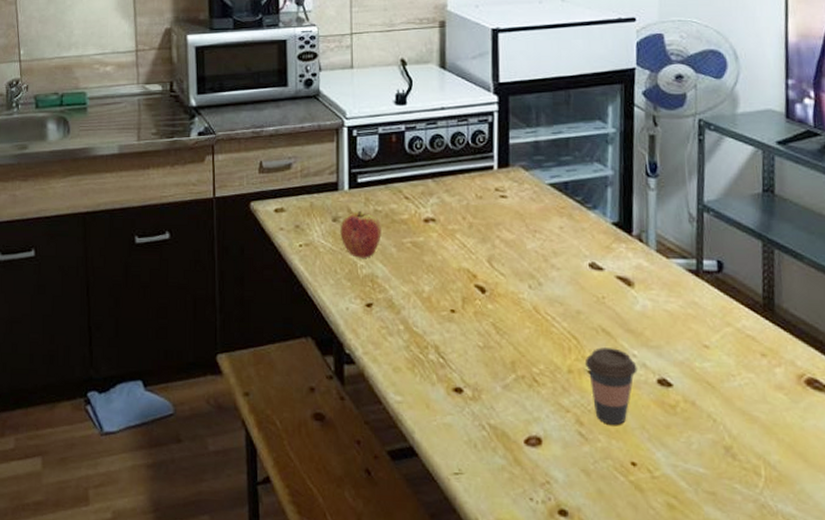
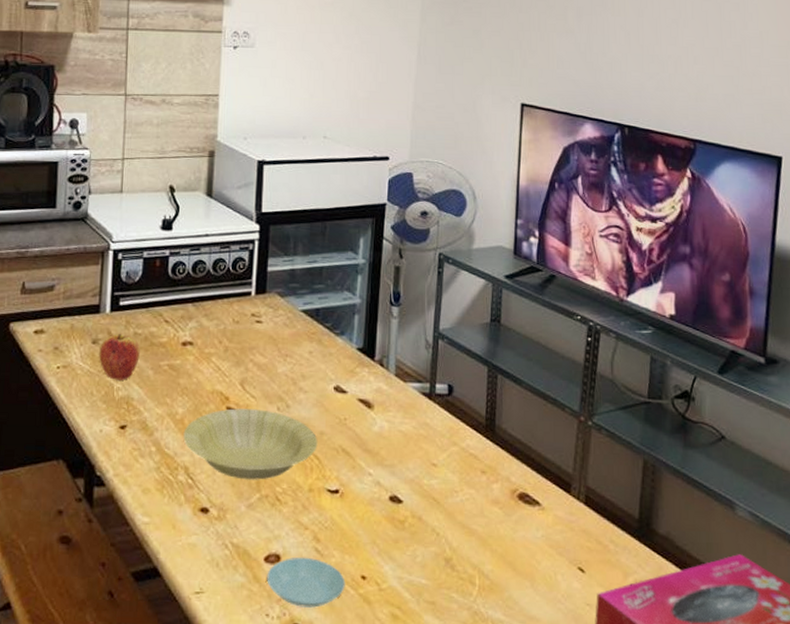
bowl: none [431,286,575,360] -> present [183,408,318,480]
saucer: none [528,440,614,494] -> present [266,557,345,608]
coffee cup: present [584,347,637,425] -> none [324,467,372,541]

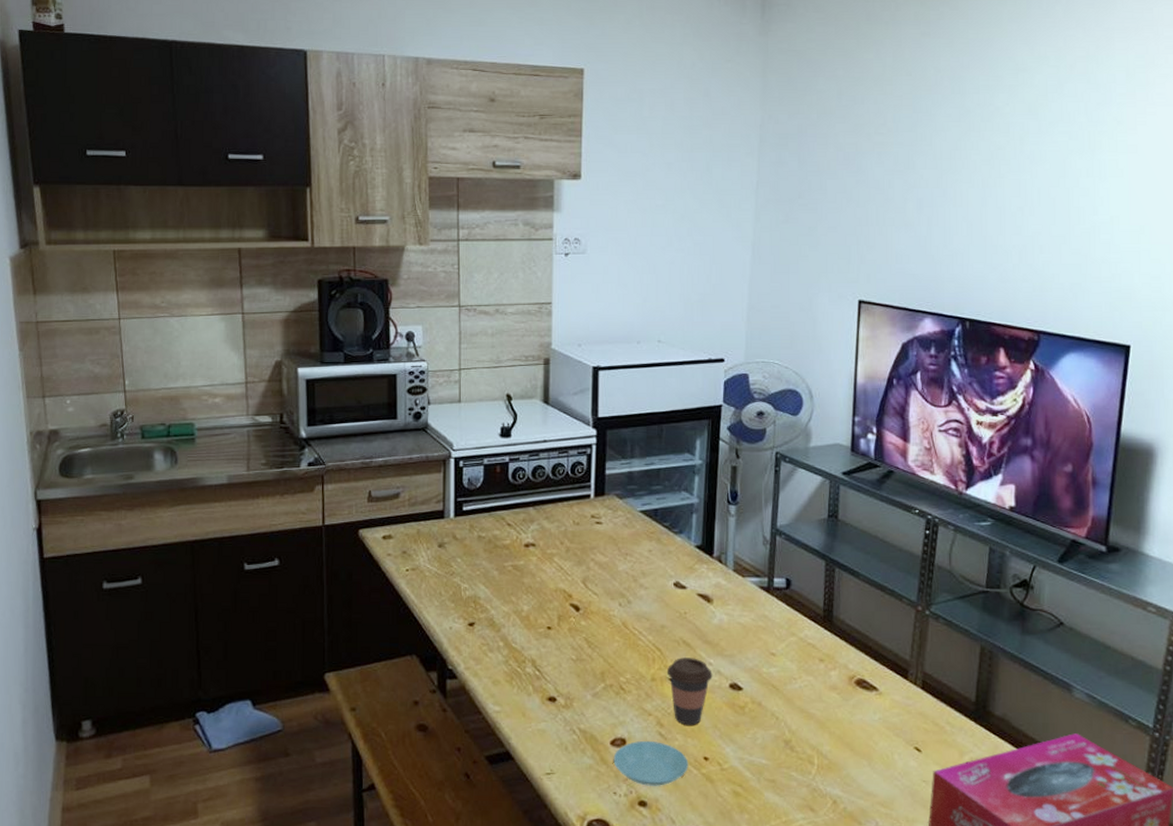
apple: present [99,334,140,380] -> none [445,538,485,581]
bowl: present [183,408,318,480] -> none [529,605,659,671]
coffee cup: none [324,467,372,541] -> present [666,657,713,725]

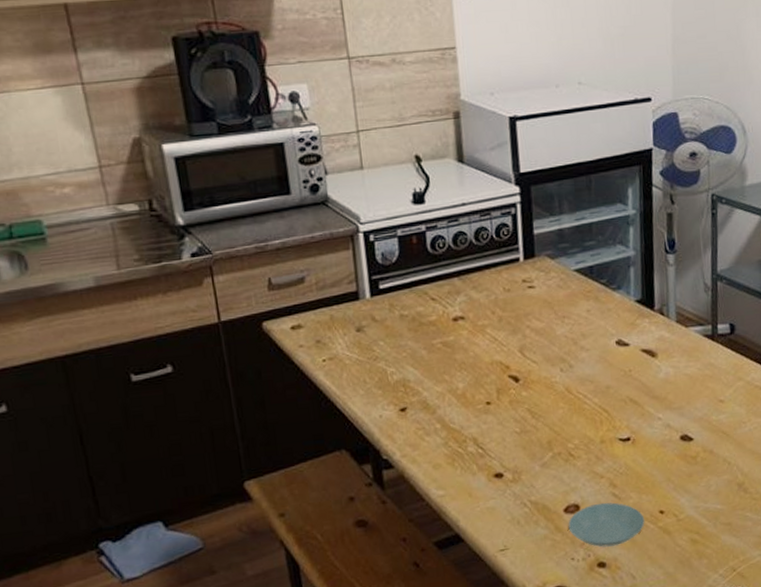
coffee cup: present [666,657,713,725] -> none [615,414,663,482]

